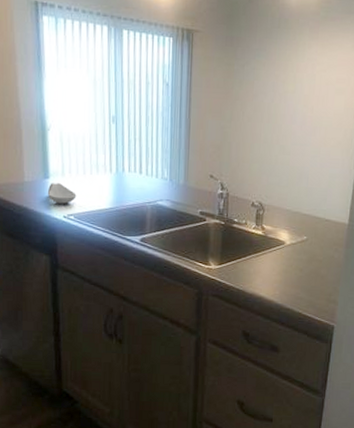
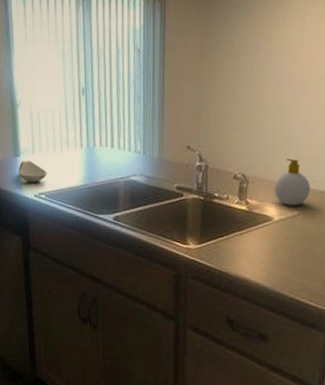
soap bottle: none [286,189,318,232] -> present [273,158,311,206]

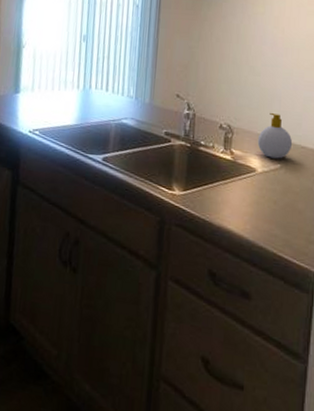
spoon rest: present [18,160,47,182] -> none [16,97,44,119]

